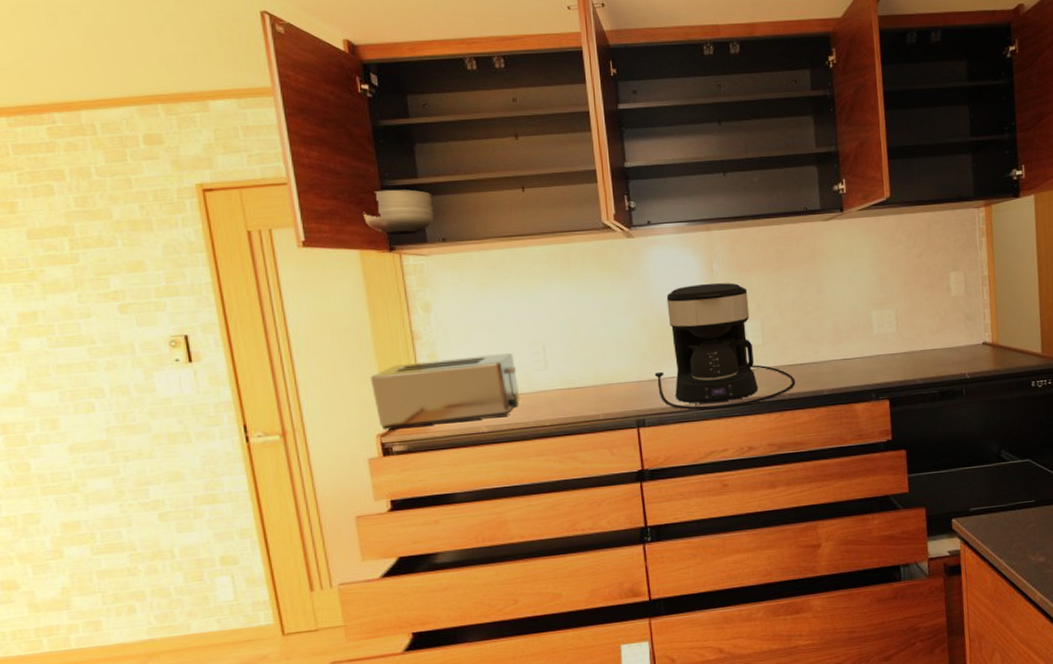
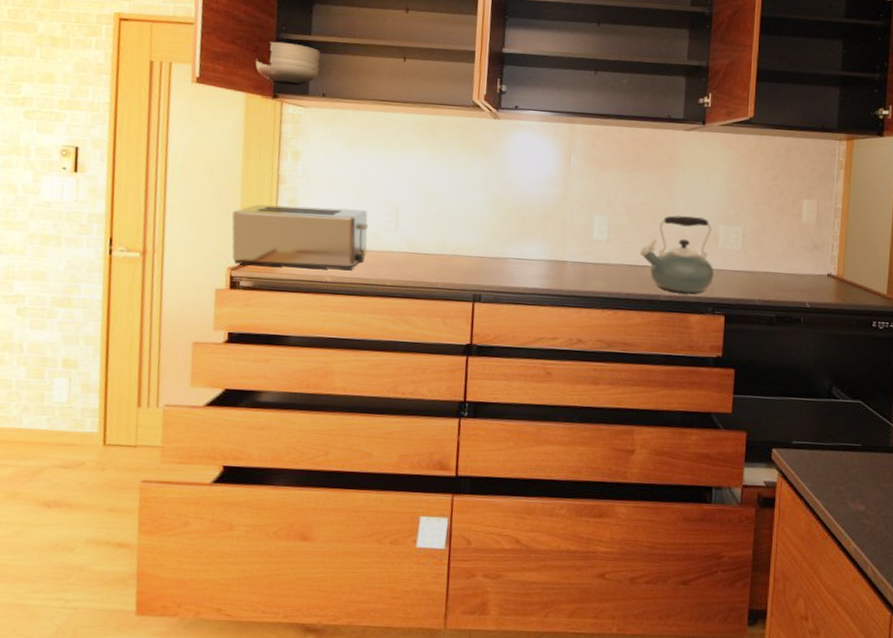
coffee maker: present [654,282,796,410] -> none [497,172,634,298]
kettle: none [797,306,874,385] -> present [640,215,714,294]

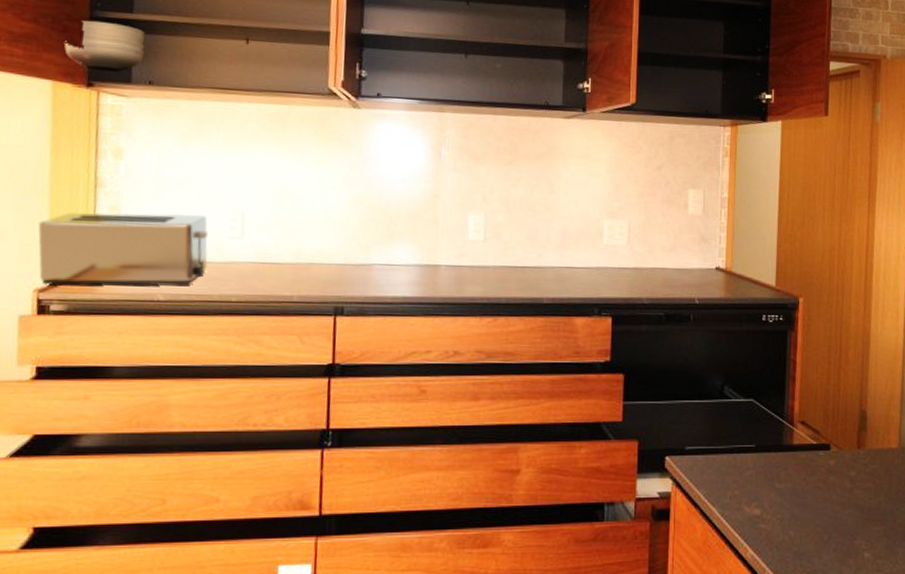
kettle: present [640,215,714,294] -> none [519,211,600,295]

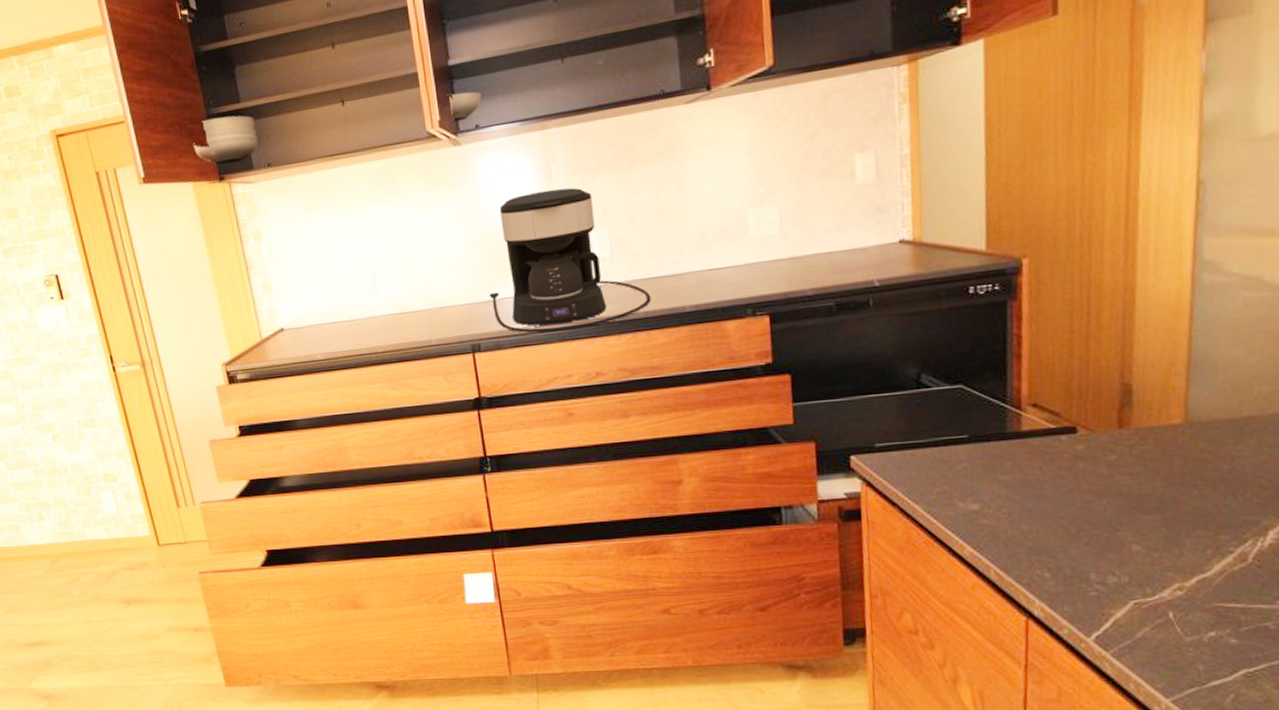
toaster: present [38,212,209,286] -> none [211,279,352,359]
bowl: none [355,59,389,87] -> present [449,91,483,123]
coffee maker: none [361,167,514,306] -> present [489,187,651,333]

